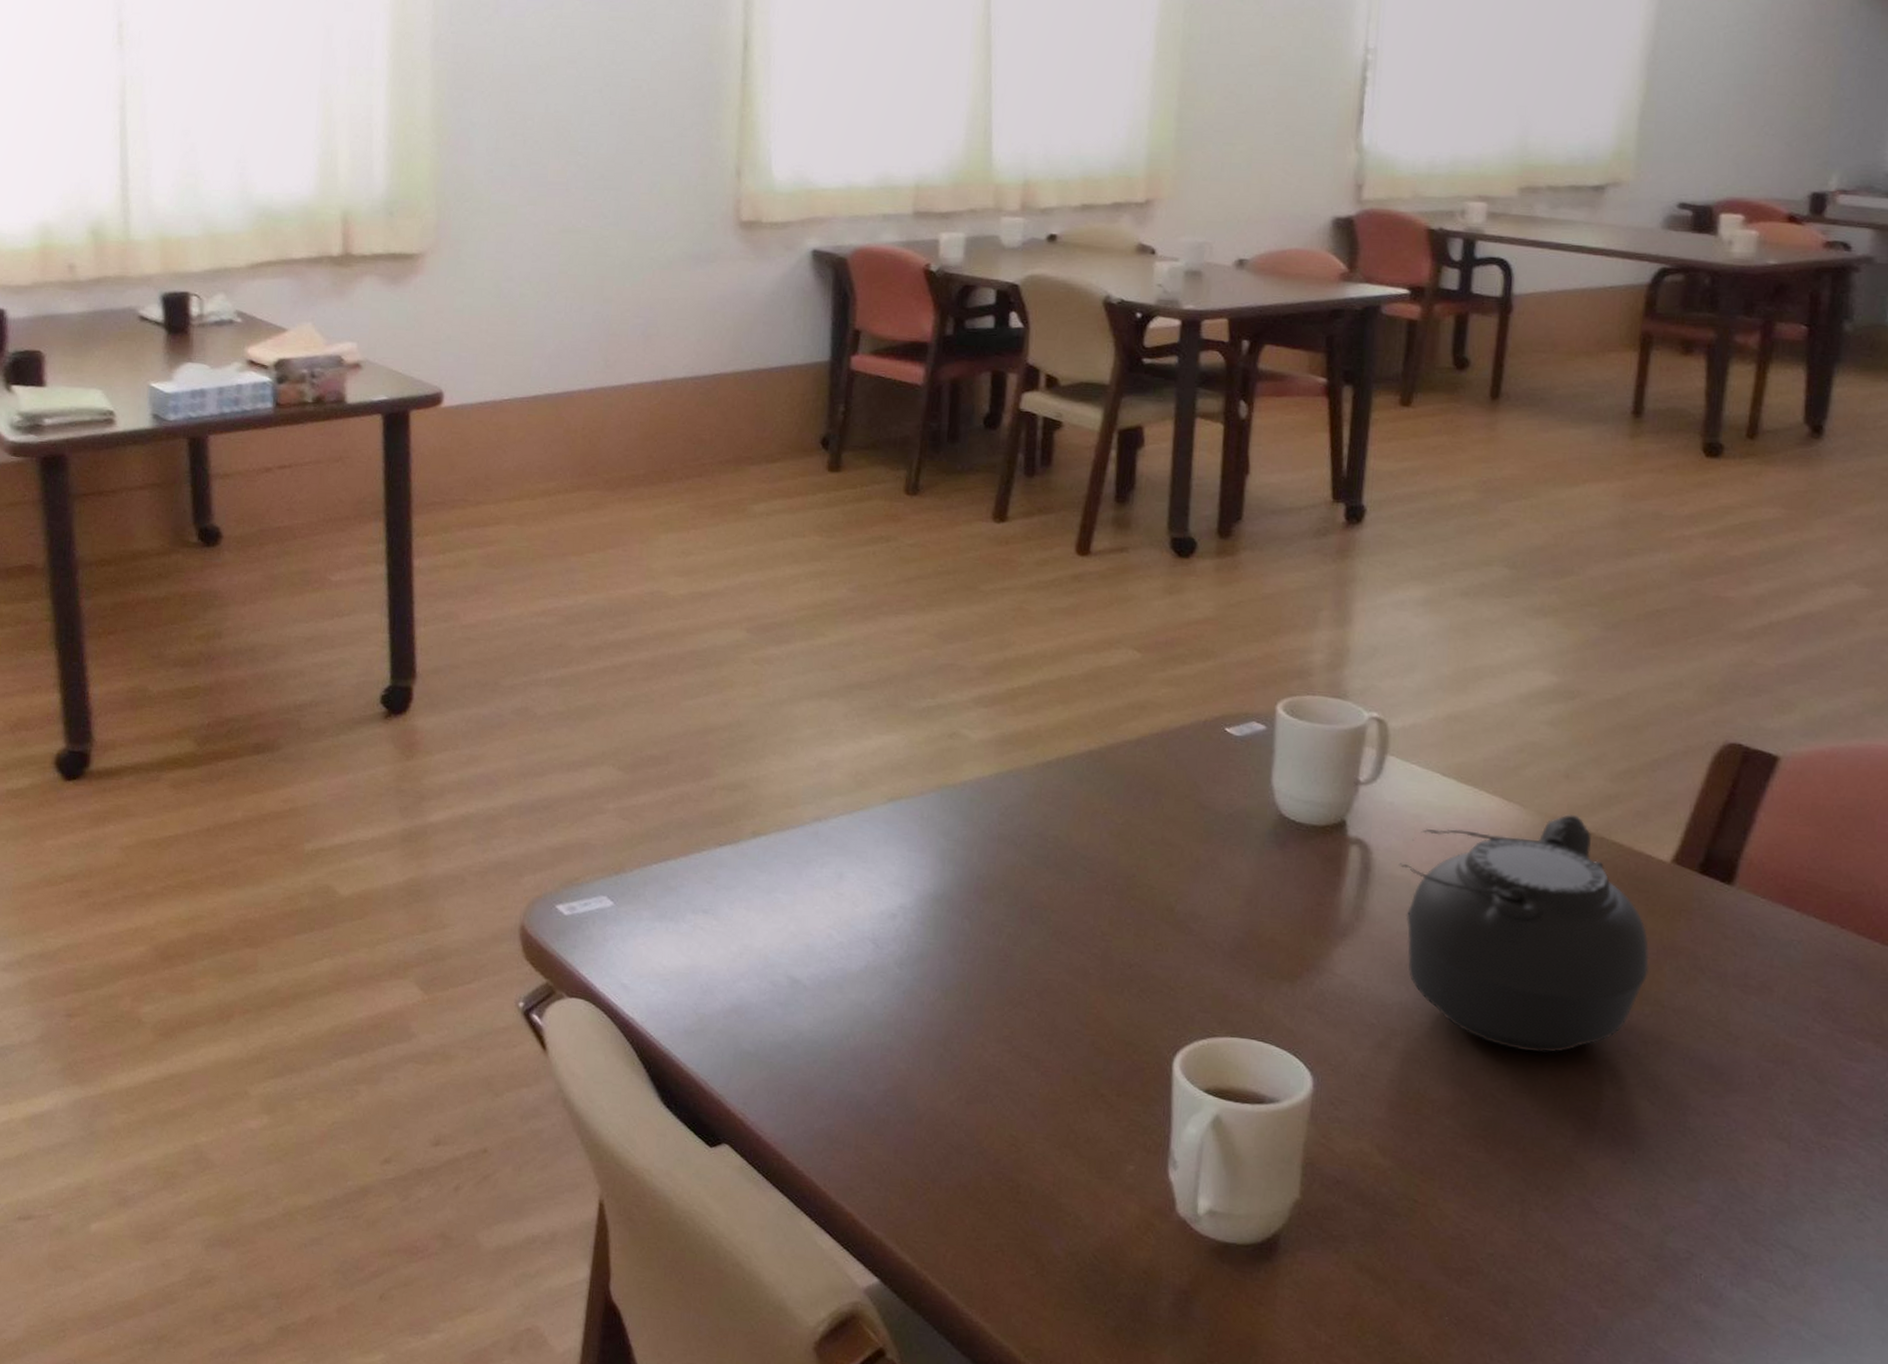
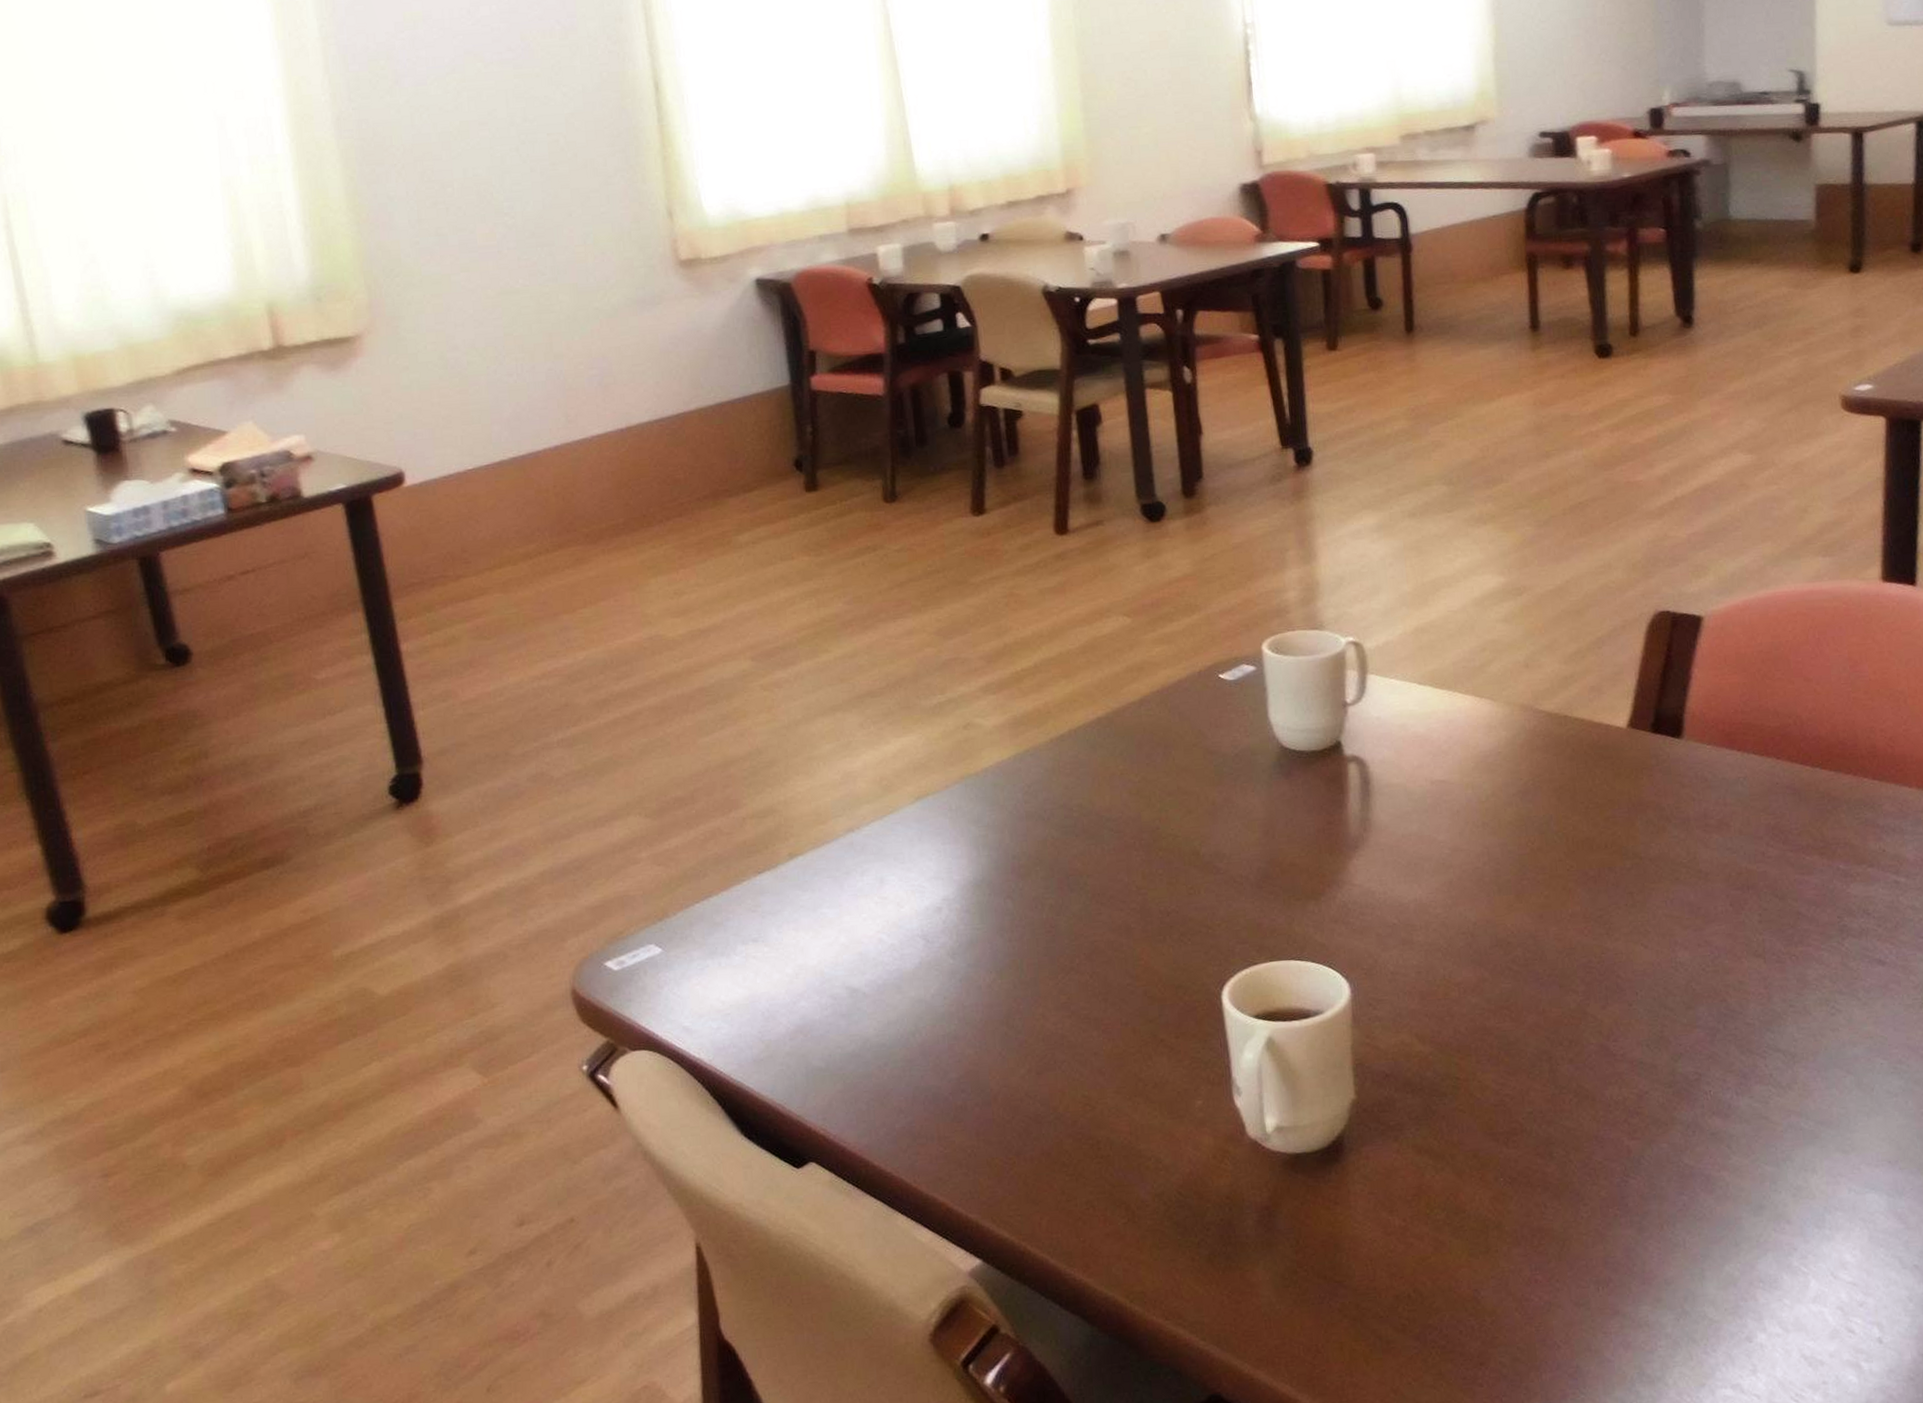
teapot: present [1398,815,1650,1053] -> none [1394,700,1624,922]

